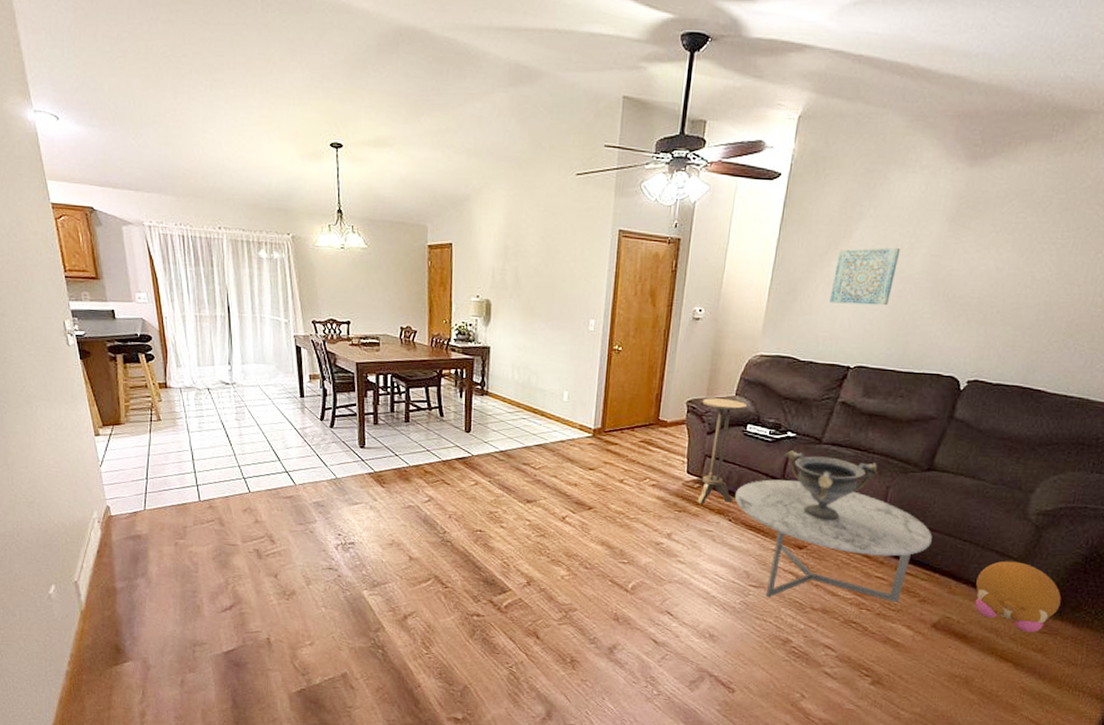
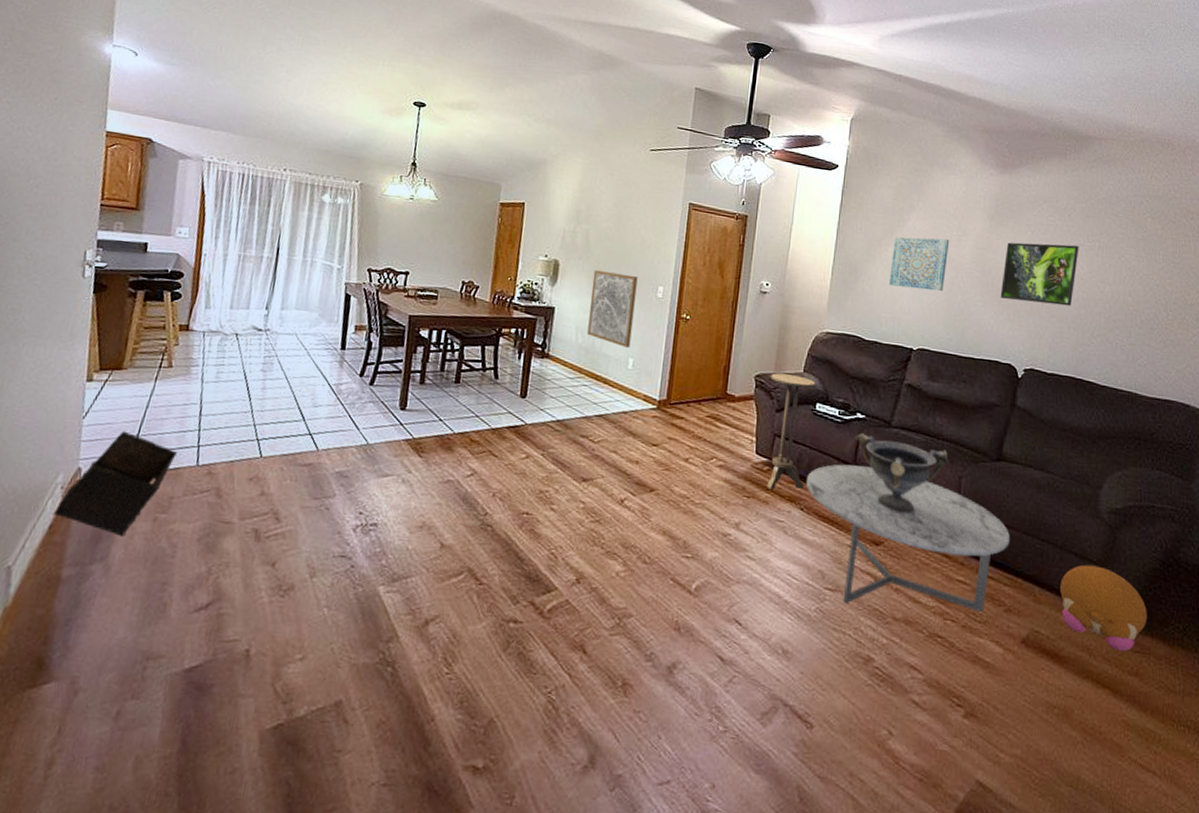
storage bin: none [97,475,181,558] -> present [53,431,177,537]
wall art: none [523,306,569,381] -> present [587,269,638,348]
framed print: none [950,243,1050,312] -> present [1000,242,1079,306]

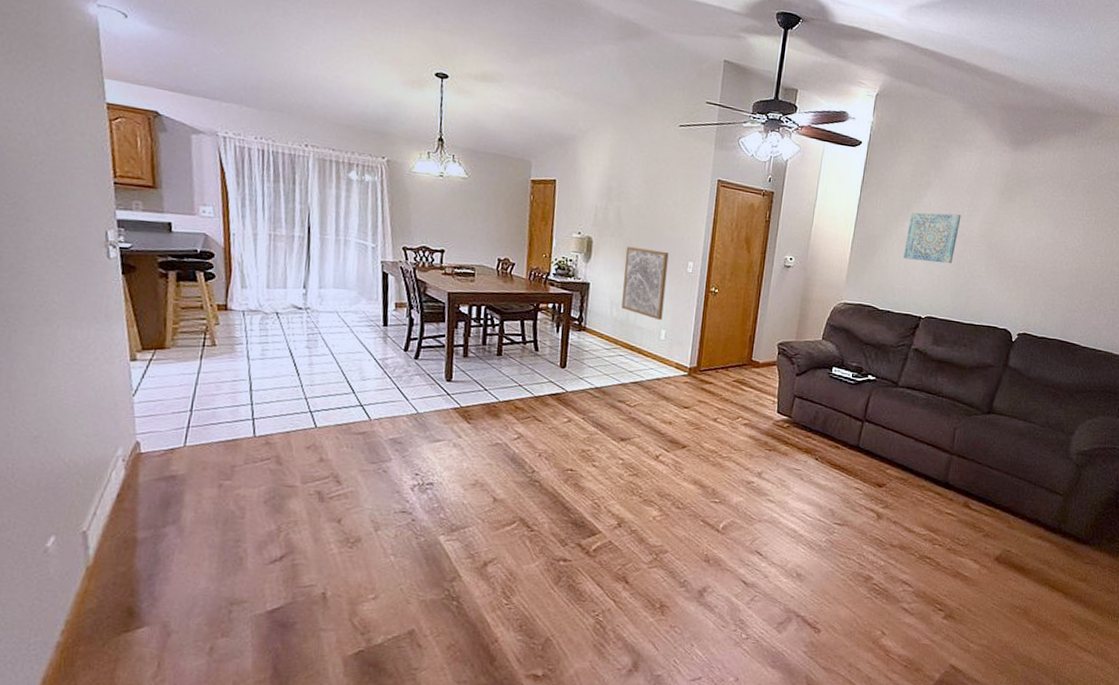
storage bin: present [53,431,177,537] -> none [118,406,233,502]
side table: present [766,373,815,490] -> none [786,341,832,443]
coffee table: present [806,464,1010,612] -> none [821,420,993,537]
decorative bowl: present [854,433,949,514] -> none [865,393,946,460]
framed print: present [1000,242,1079,306] -> none [1003,217,1078,276]
plush toy: present [1060,564,1147,652] -> none [1030,497,1099,564]

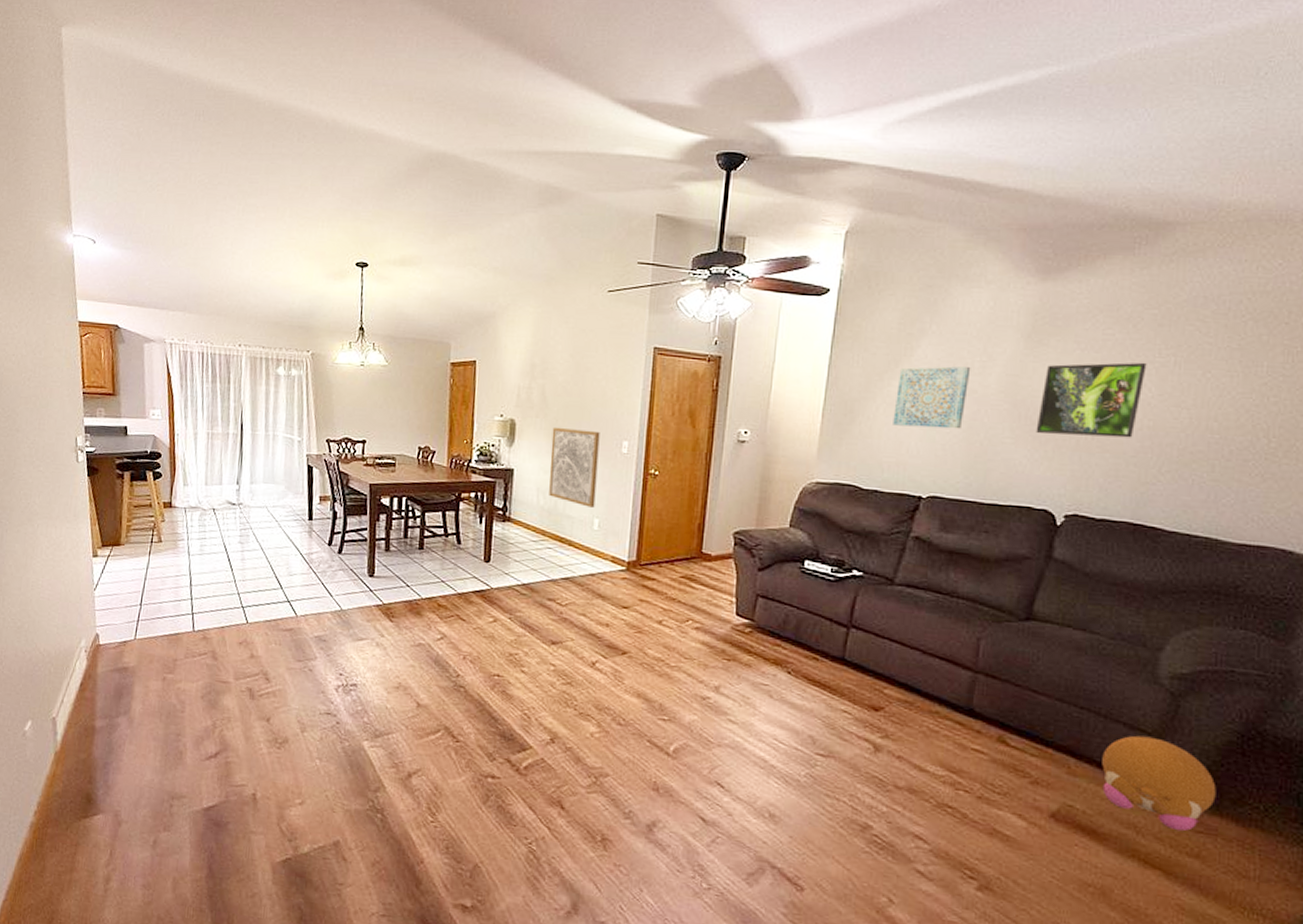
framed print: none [1003,217,1078,276] -> present [1036,362,1147,438]
plush toy: none [1030,497,1099,564] -> present [1102,735,1216,831]

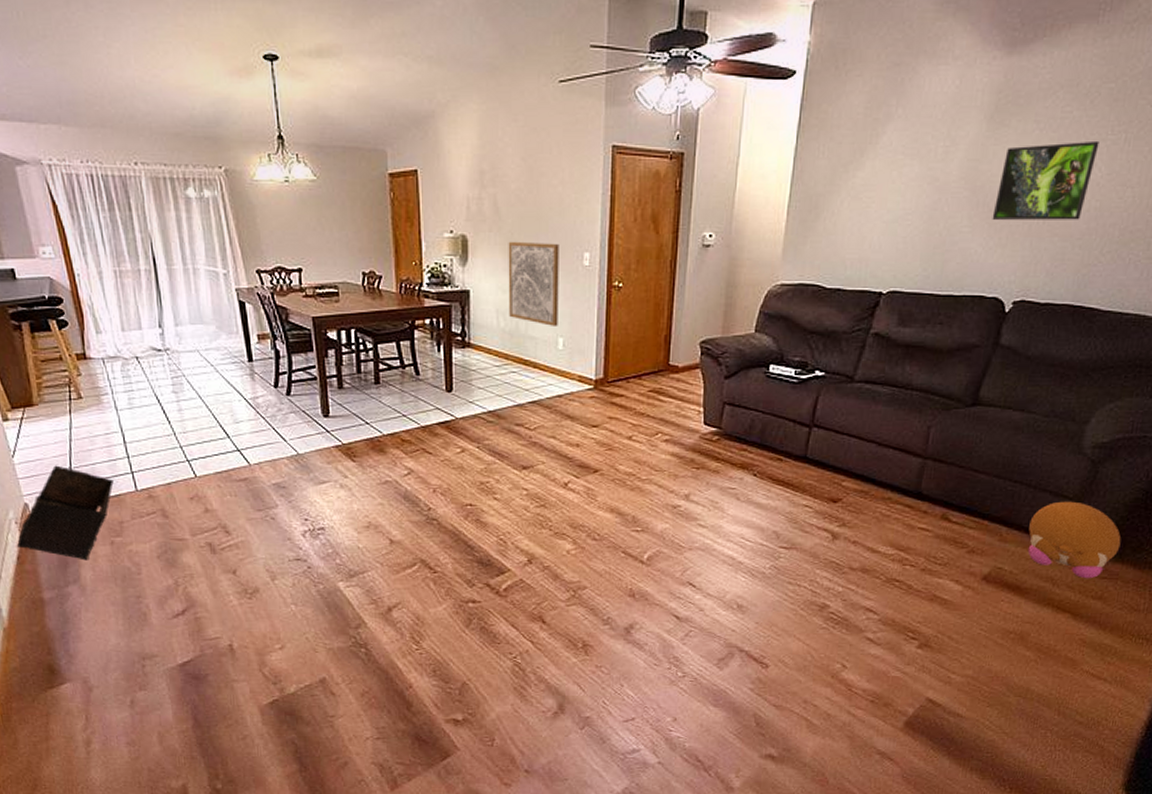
storage bin: none [81,600,175,694] -> present [16,465,114,561]
wall art: present [893,366,971,429] -> none [856,153,934,220]

